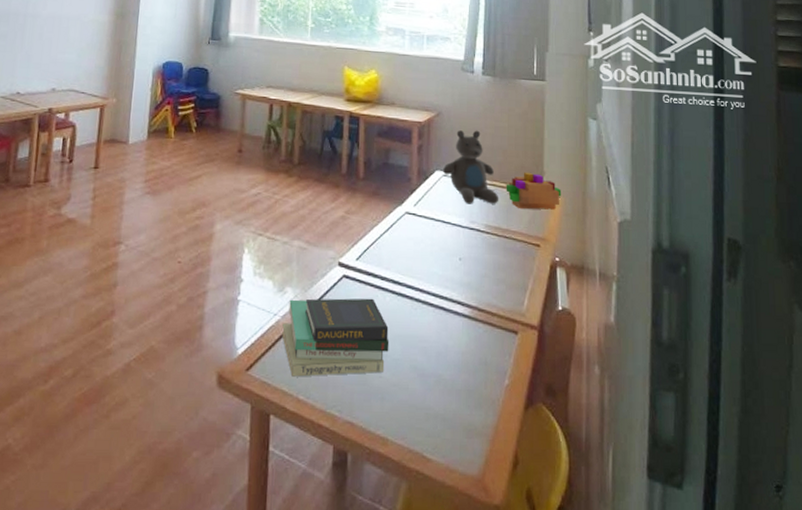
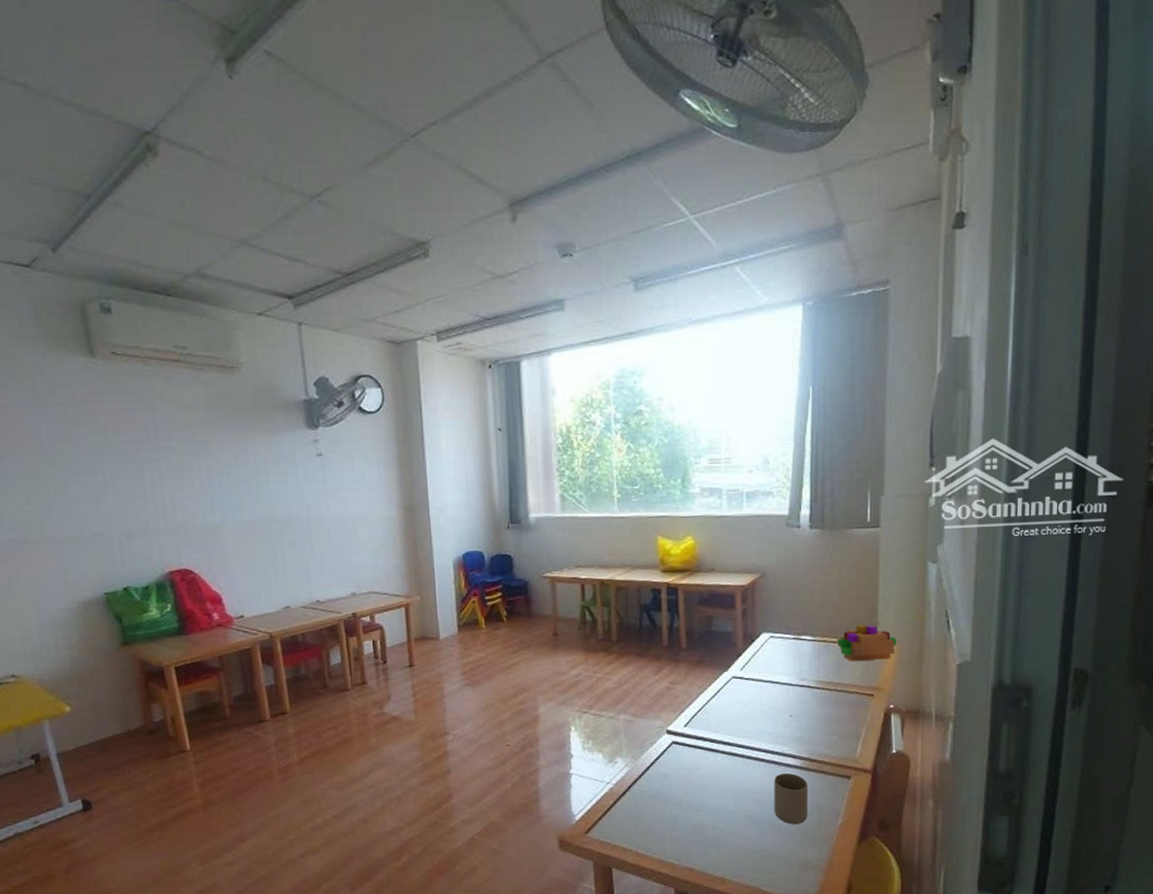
books: present [282,298,390,377] -> none [616,760,723,835]
cup: none [441,321,476,381] -> present [774,772,809,824]
stuffed animal: present [442,130,499,204] -> none [769,587,830,663]

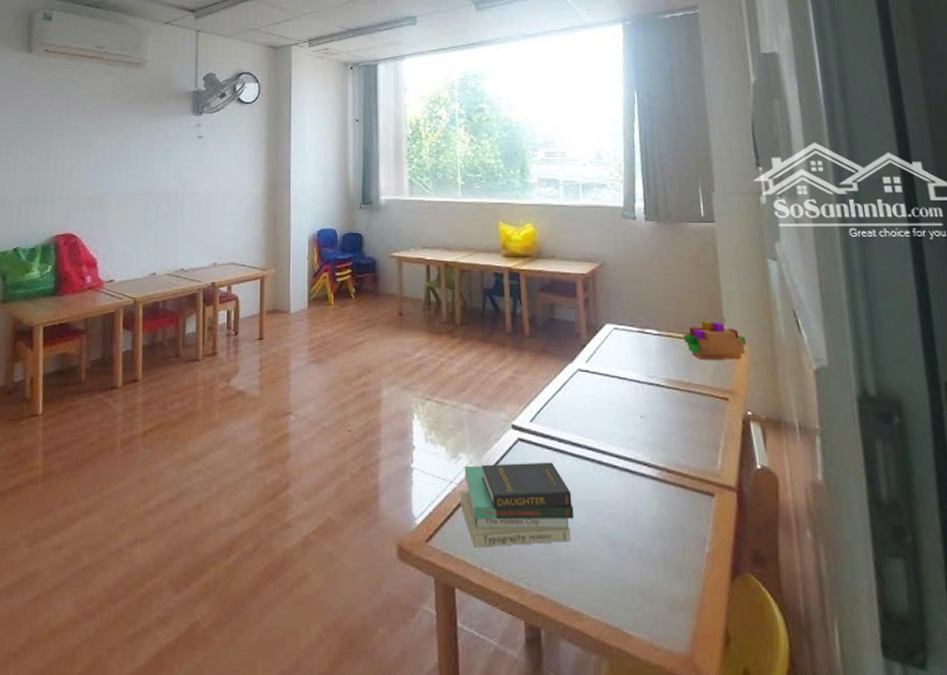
books: none [616,760,723,835] -> present [459,462,575,548]
cup: present [774,772,809,824] -> none [629,484,670,549]

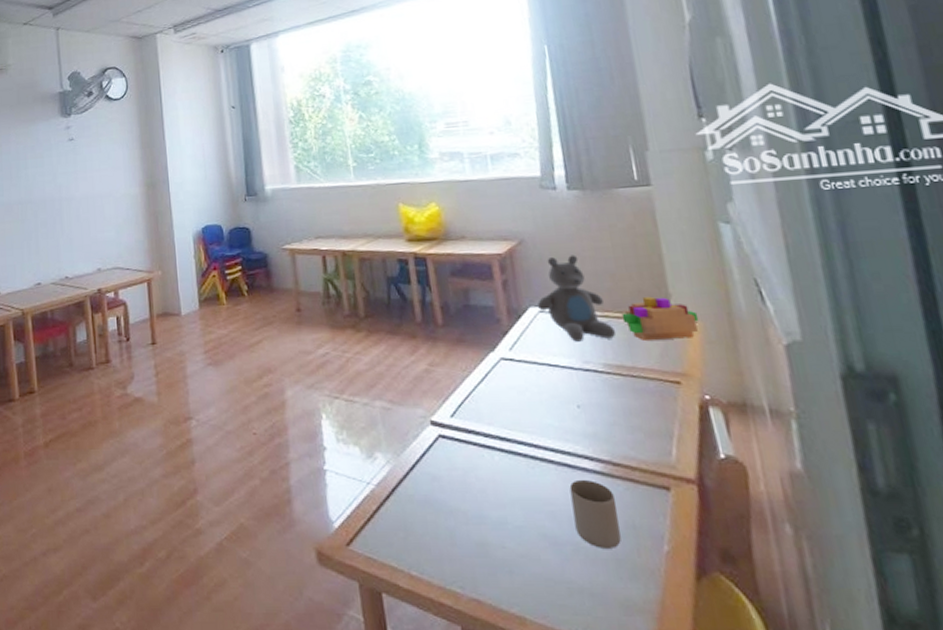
books: present [459,462,575,548] -> none [378,458,509,551]
stuffed animal: none [612,279,678,358] -> present [537,255,617,342]
cup: none [629,484,670,549] -> present [569,479,621,548]

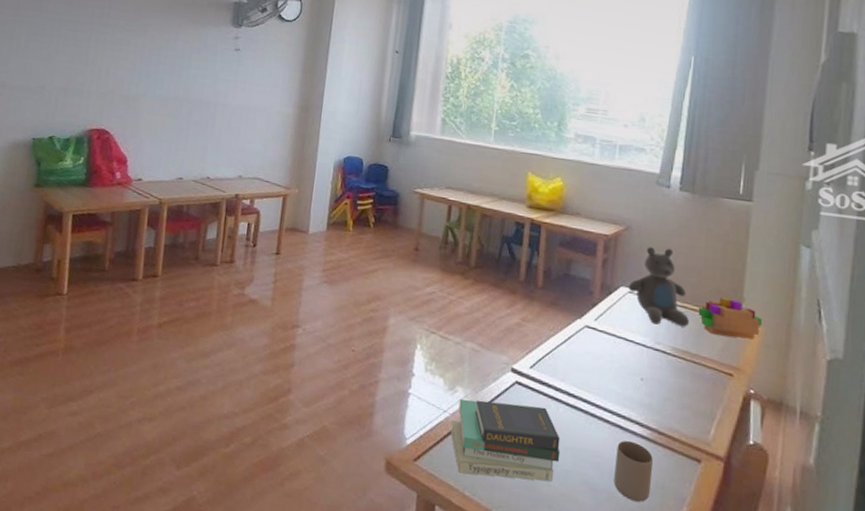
books: none [378,458,509,551] -> present [450,398,561,481]

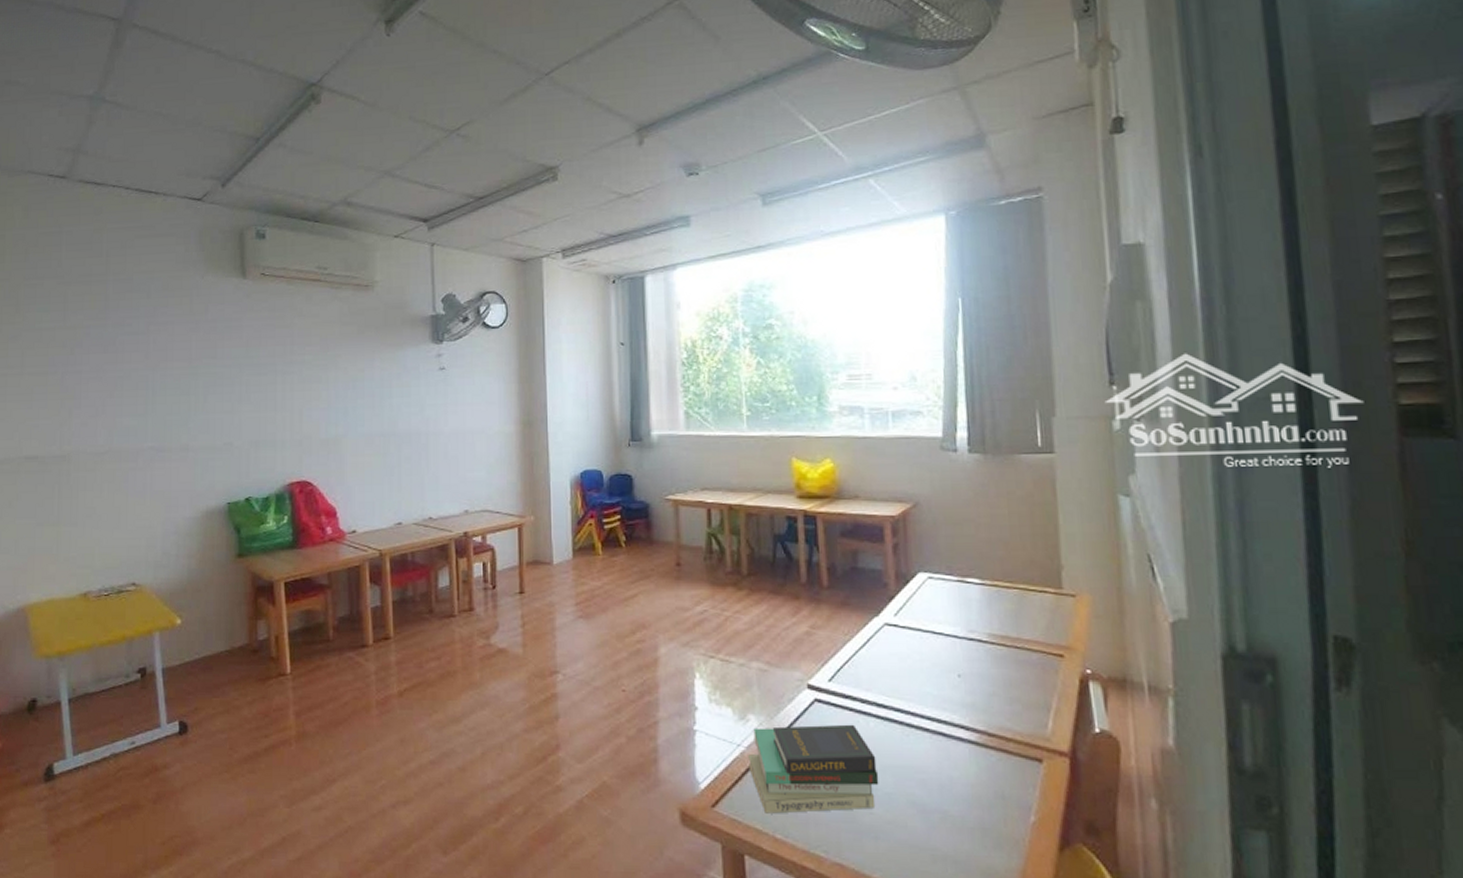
cup: present [613,440,654,502] -> none [942,748,989,818]
stuffed animal: present [627,247,690,327] -> none [926,521,1004,610]
hot dog: present [698,296,763,340] -> none [1011,567,1089,612]

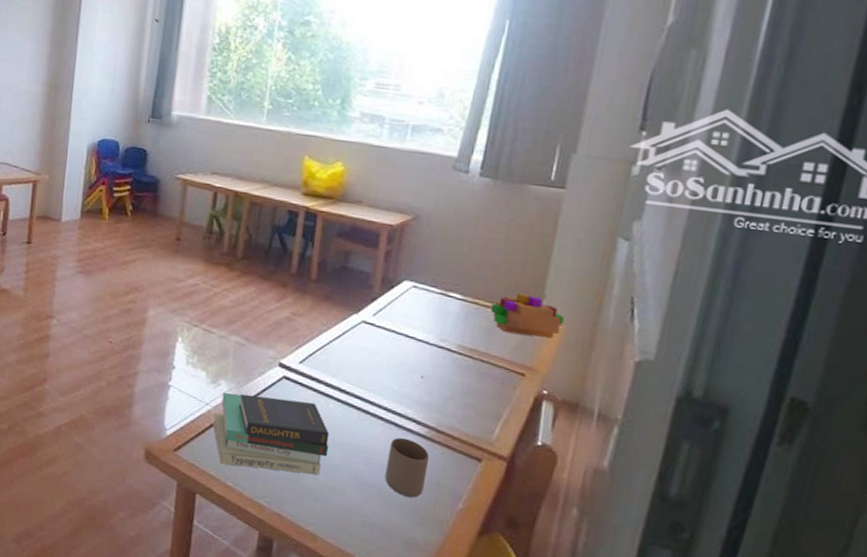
cup: none [942,748,989,818] -> present [384,437,430,498]
hot dog: none [1011,567,1089,612] -> present [490,292,565,338]

